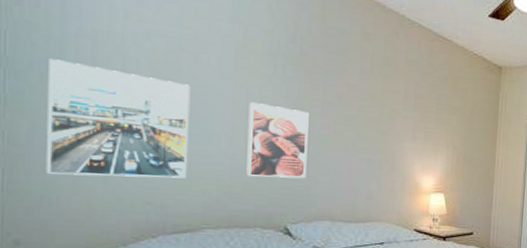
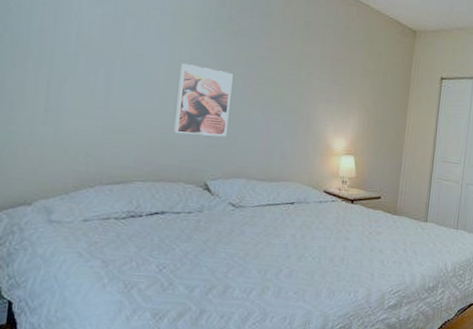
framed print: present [47,59,191,179] -> none [10,23,132,133]

